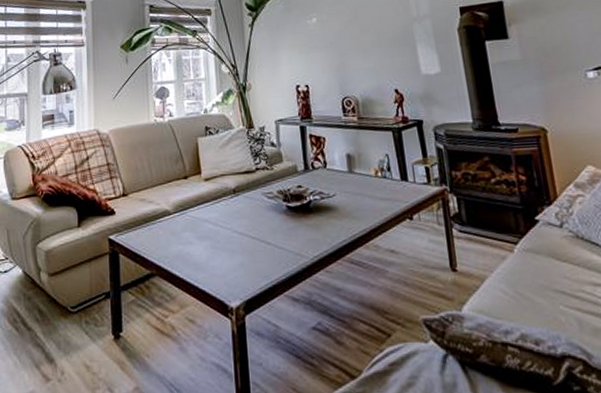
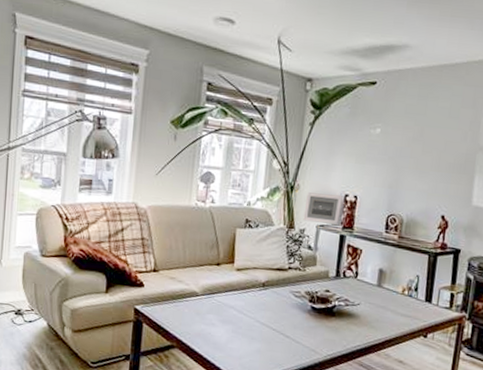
picture frame: none [259,87,297,119] -> present [303,192,343,225]

